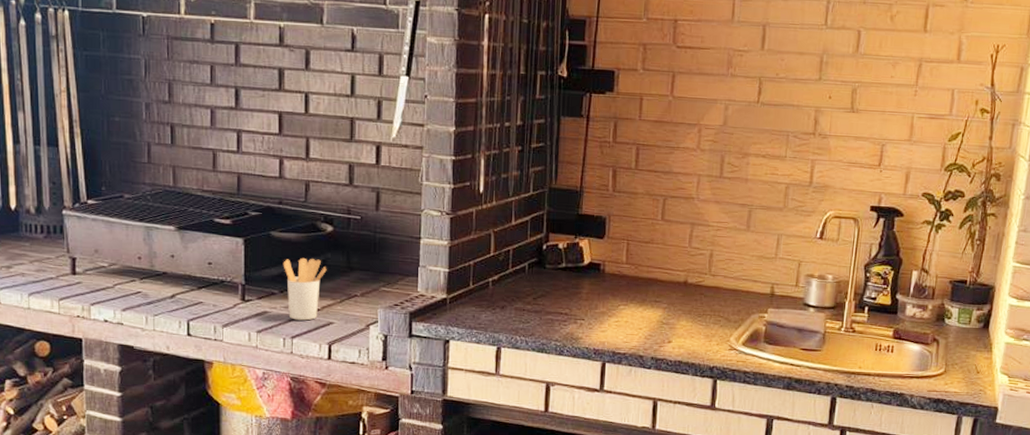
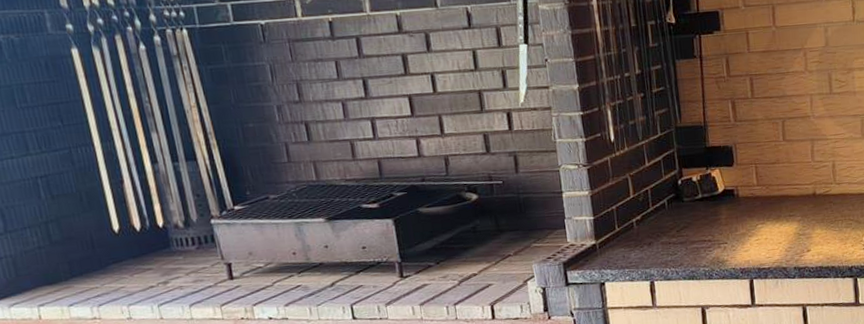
utensil holder: present [283,257,327,321] -> none [434,227,478,288]

